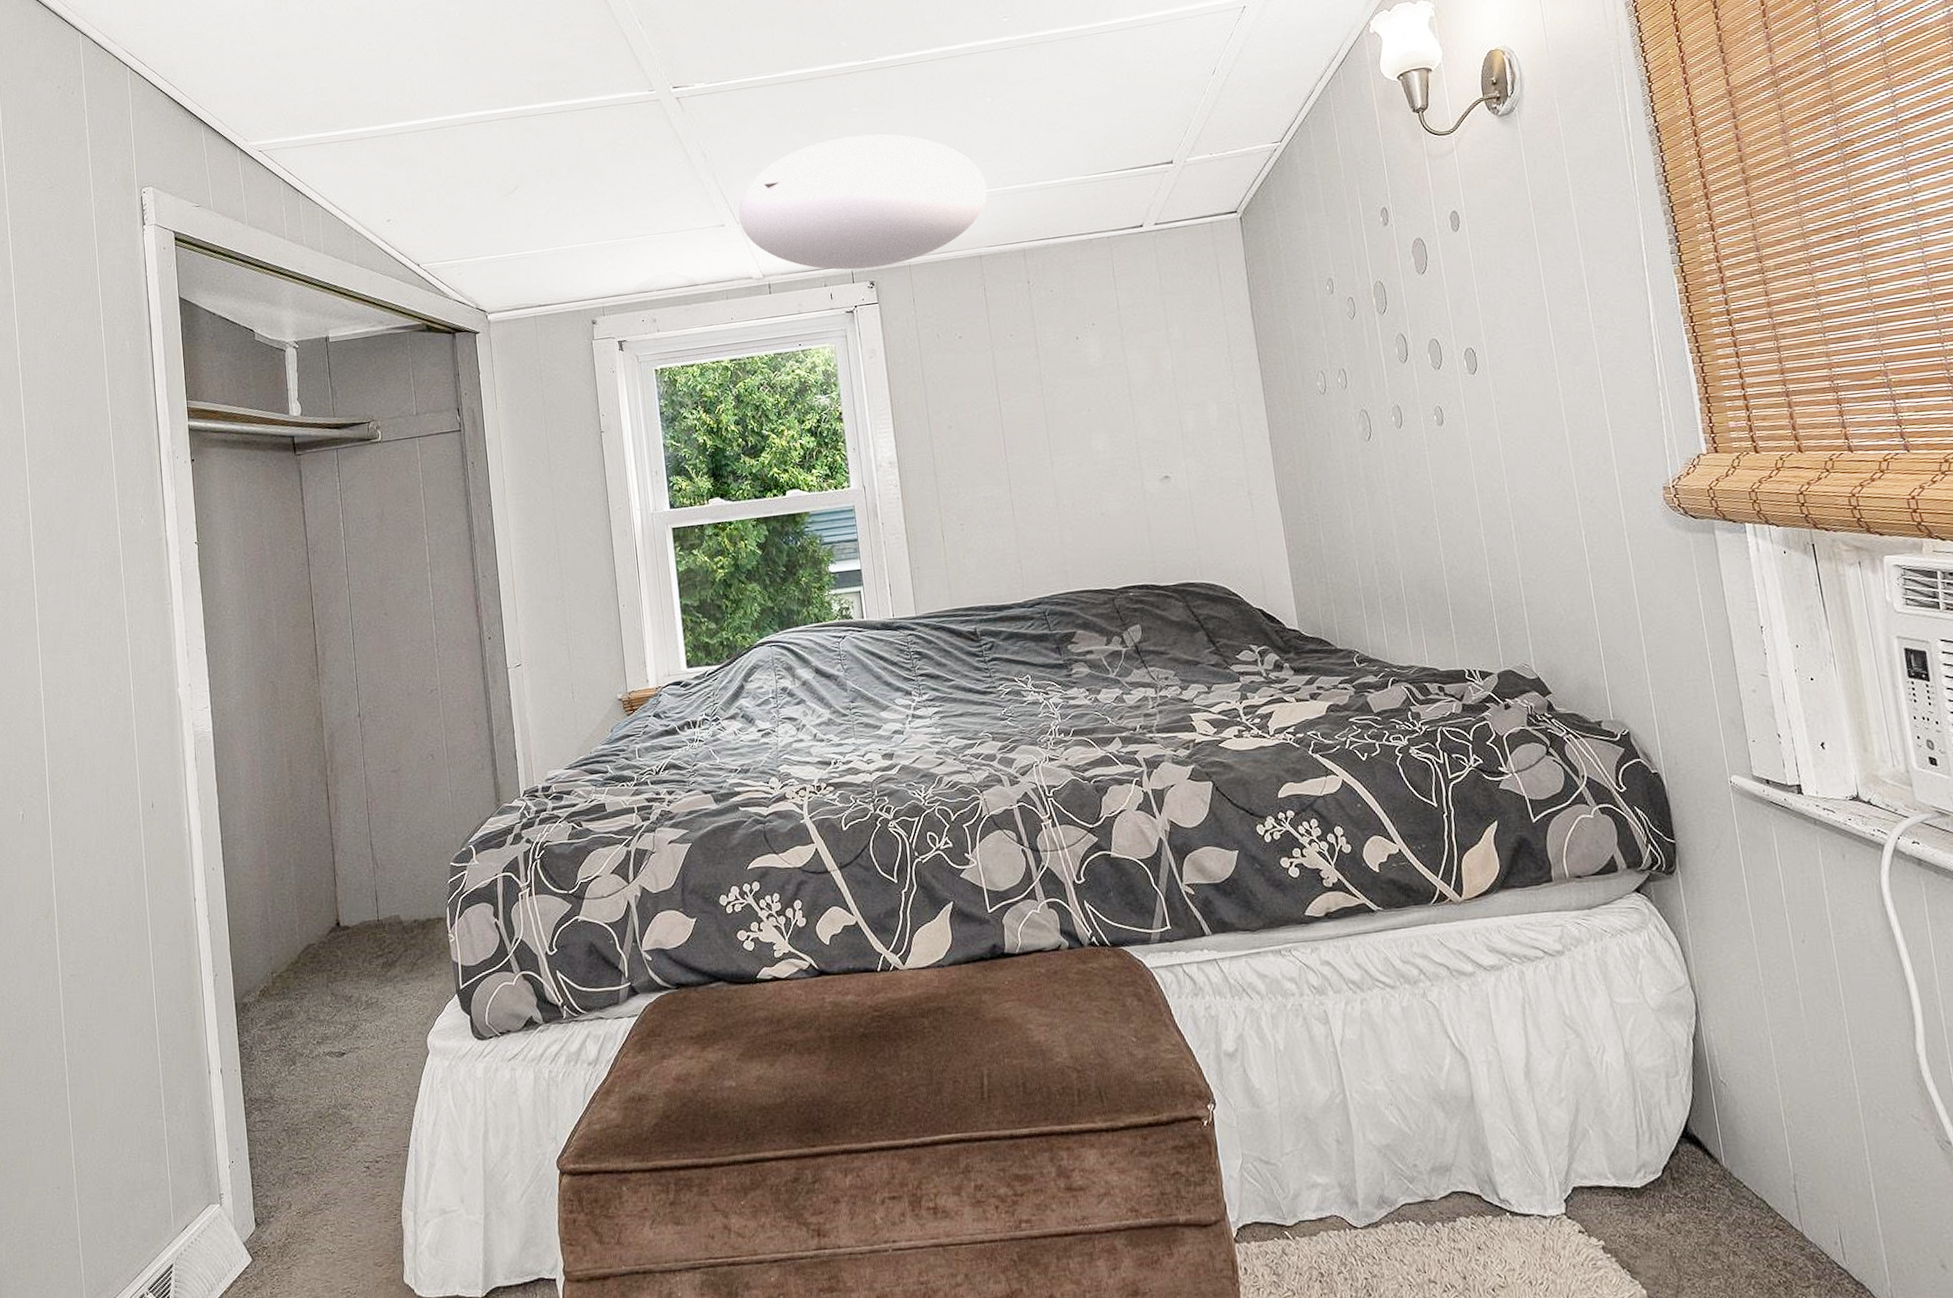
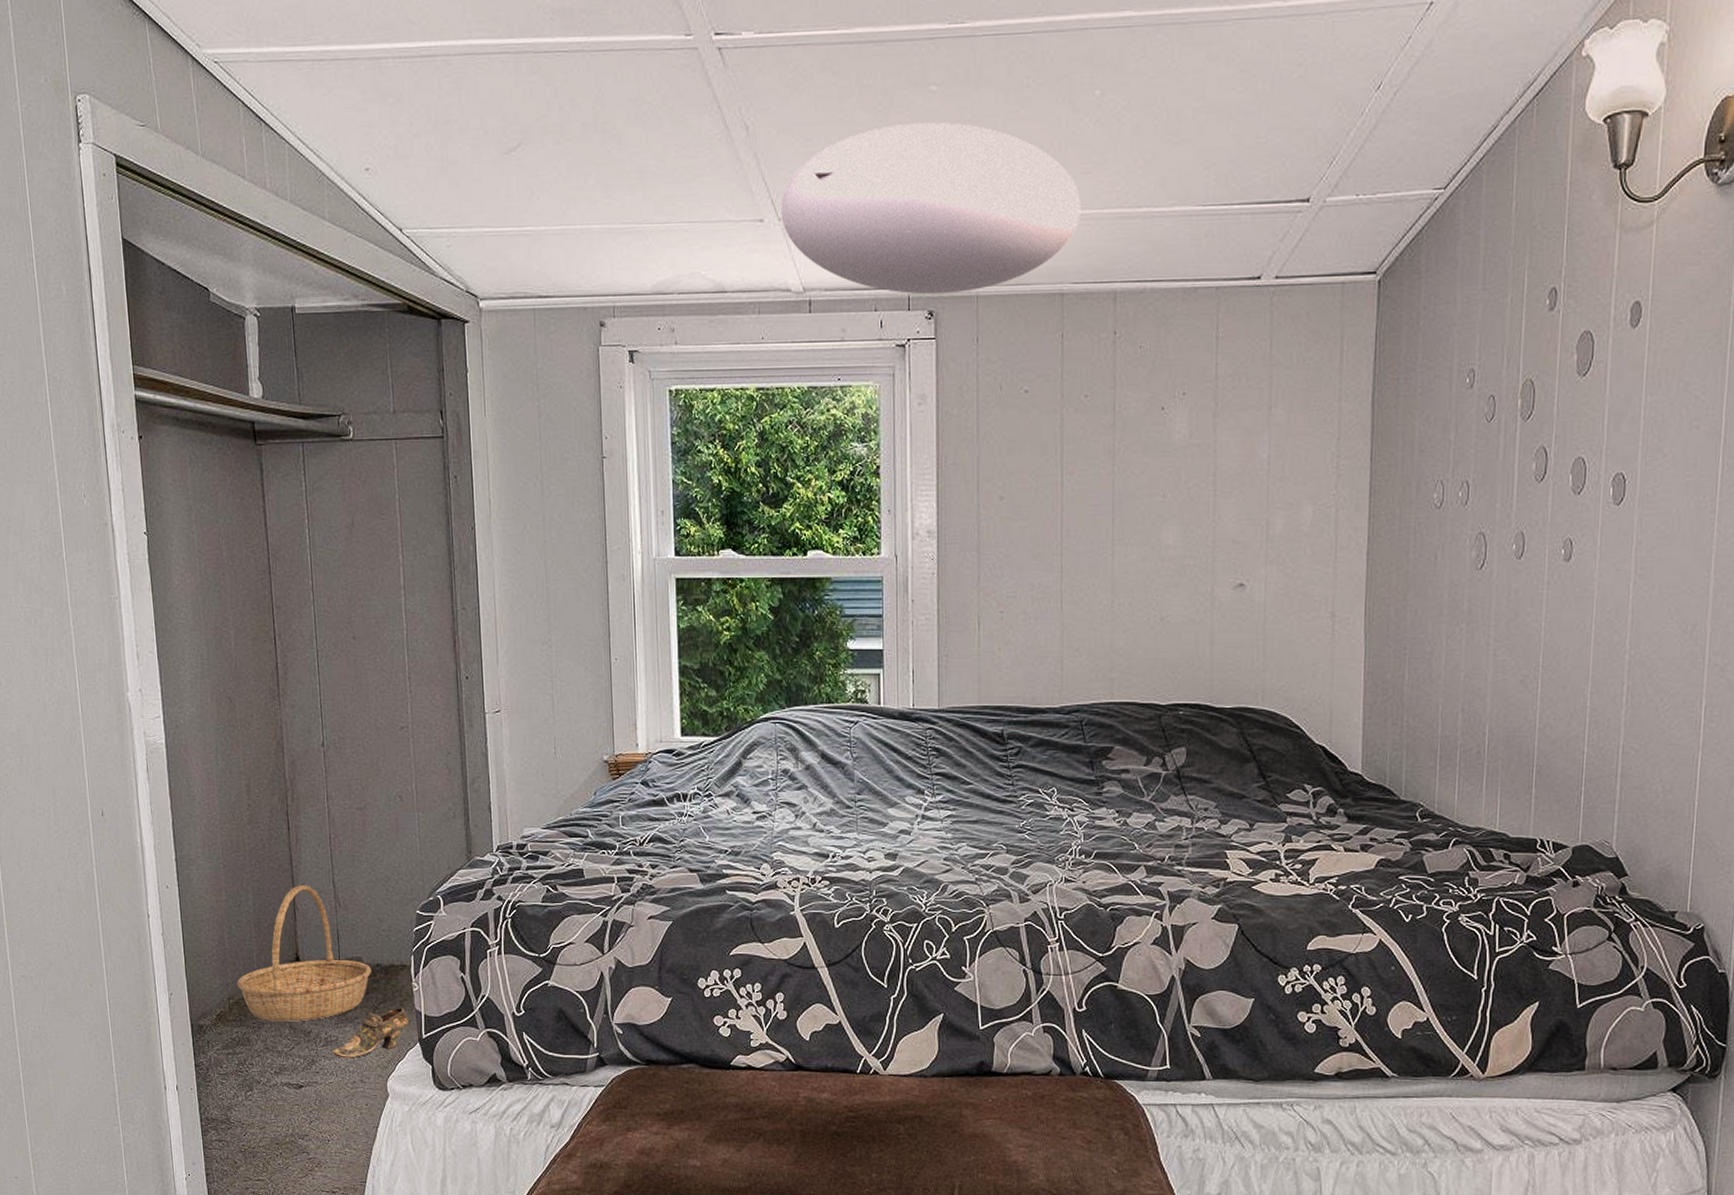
basket: none [279,851,409,991] -> present [236,885,371,1022]
shoe: none [372,960,446,1020] -> present [332,1007,409,1059]

